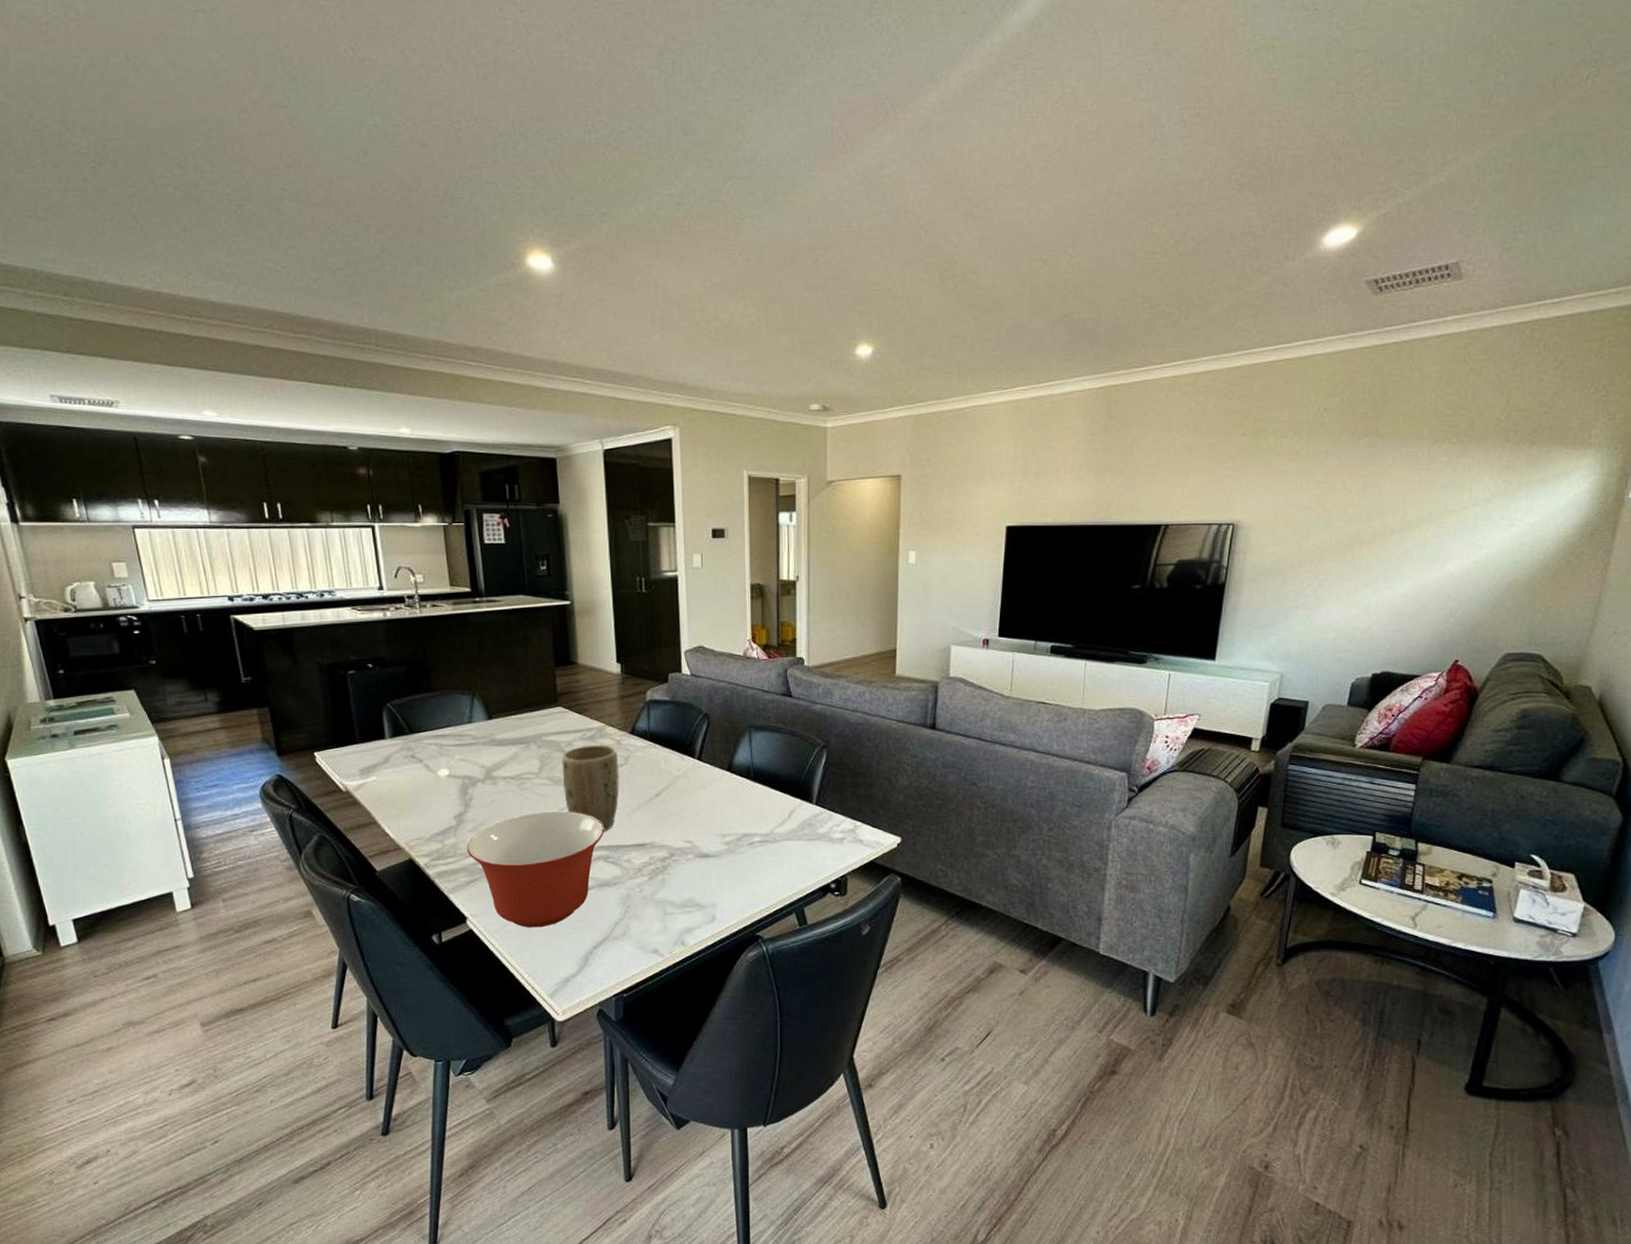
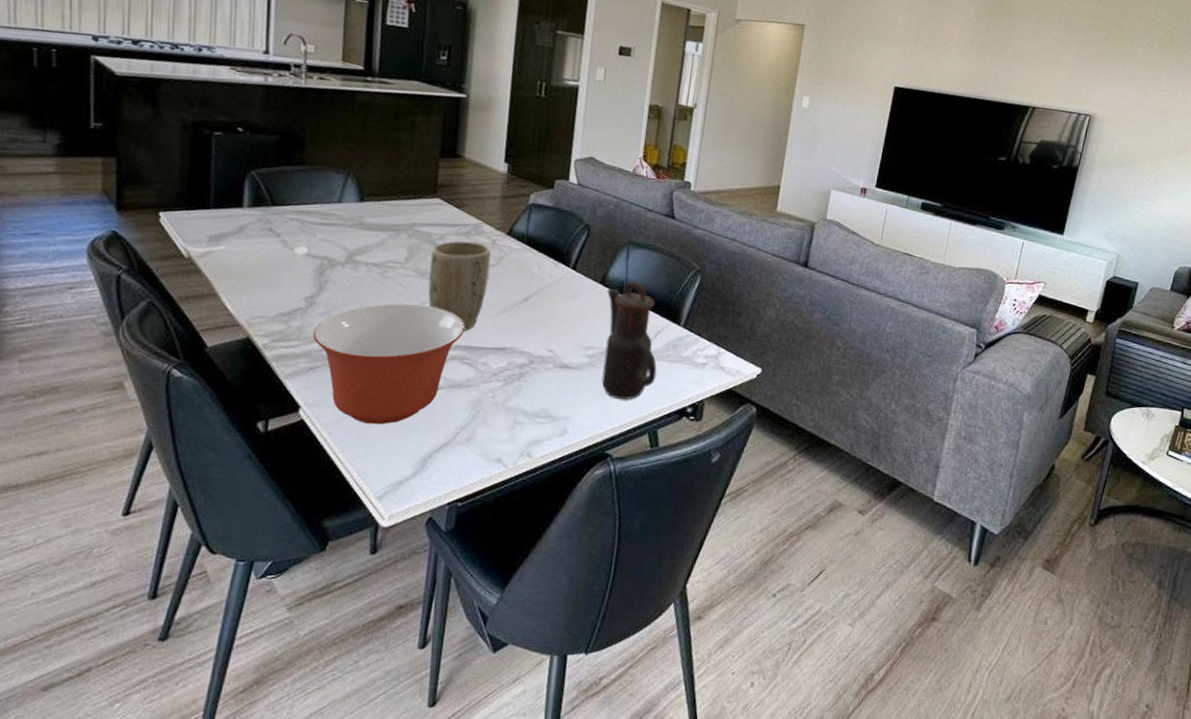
teapot: none [734,764,795,883] -> present [601,280,657,400]

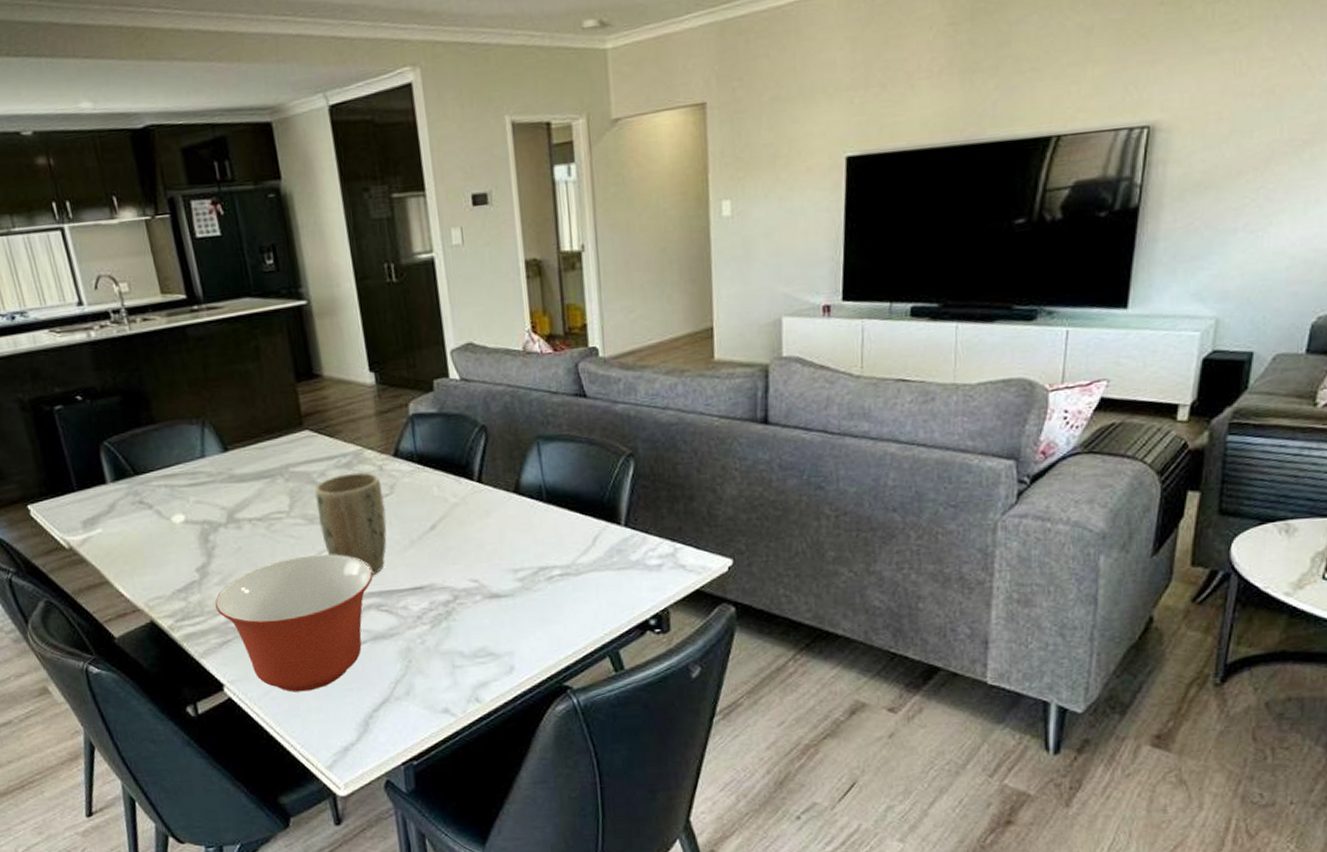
teapot: present [601,280,657,400] -> none [523,481,605,623]

